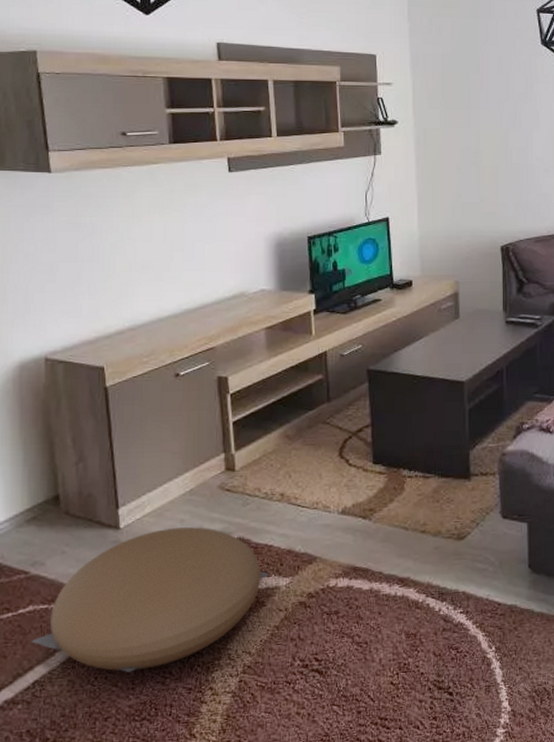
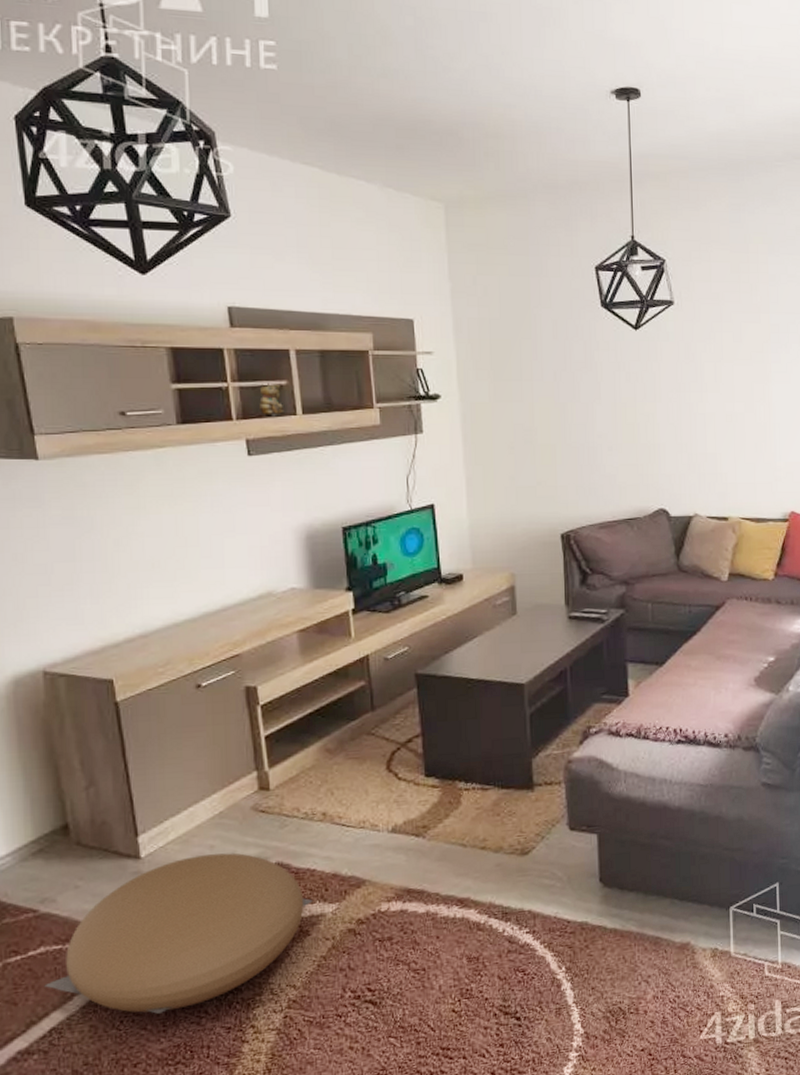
decorative figurine: none [240,108,262,138] -> present [259,382,285,417]

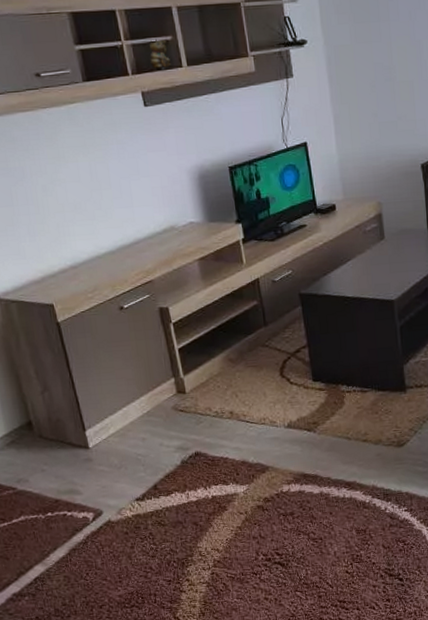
pouf: present [44,853,313,1014] -> none [27,444,227,569]

